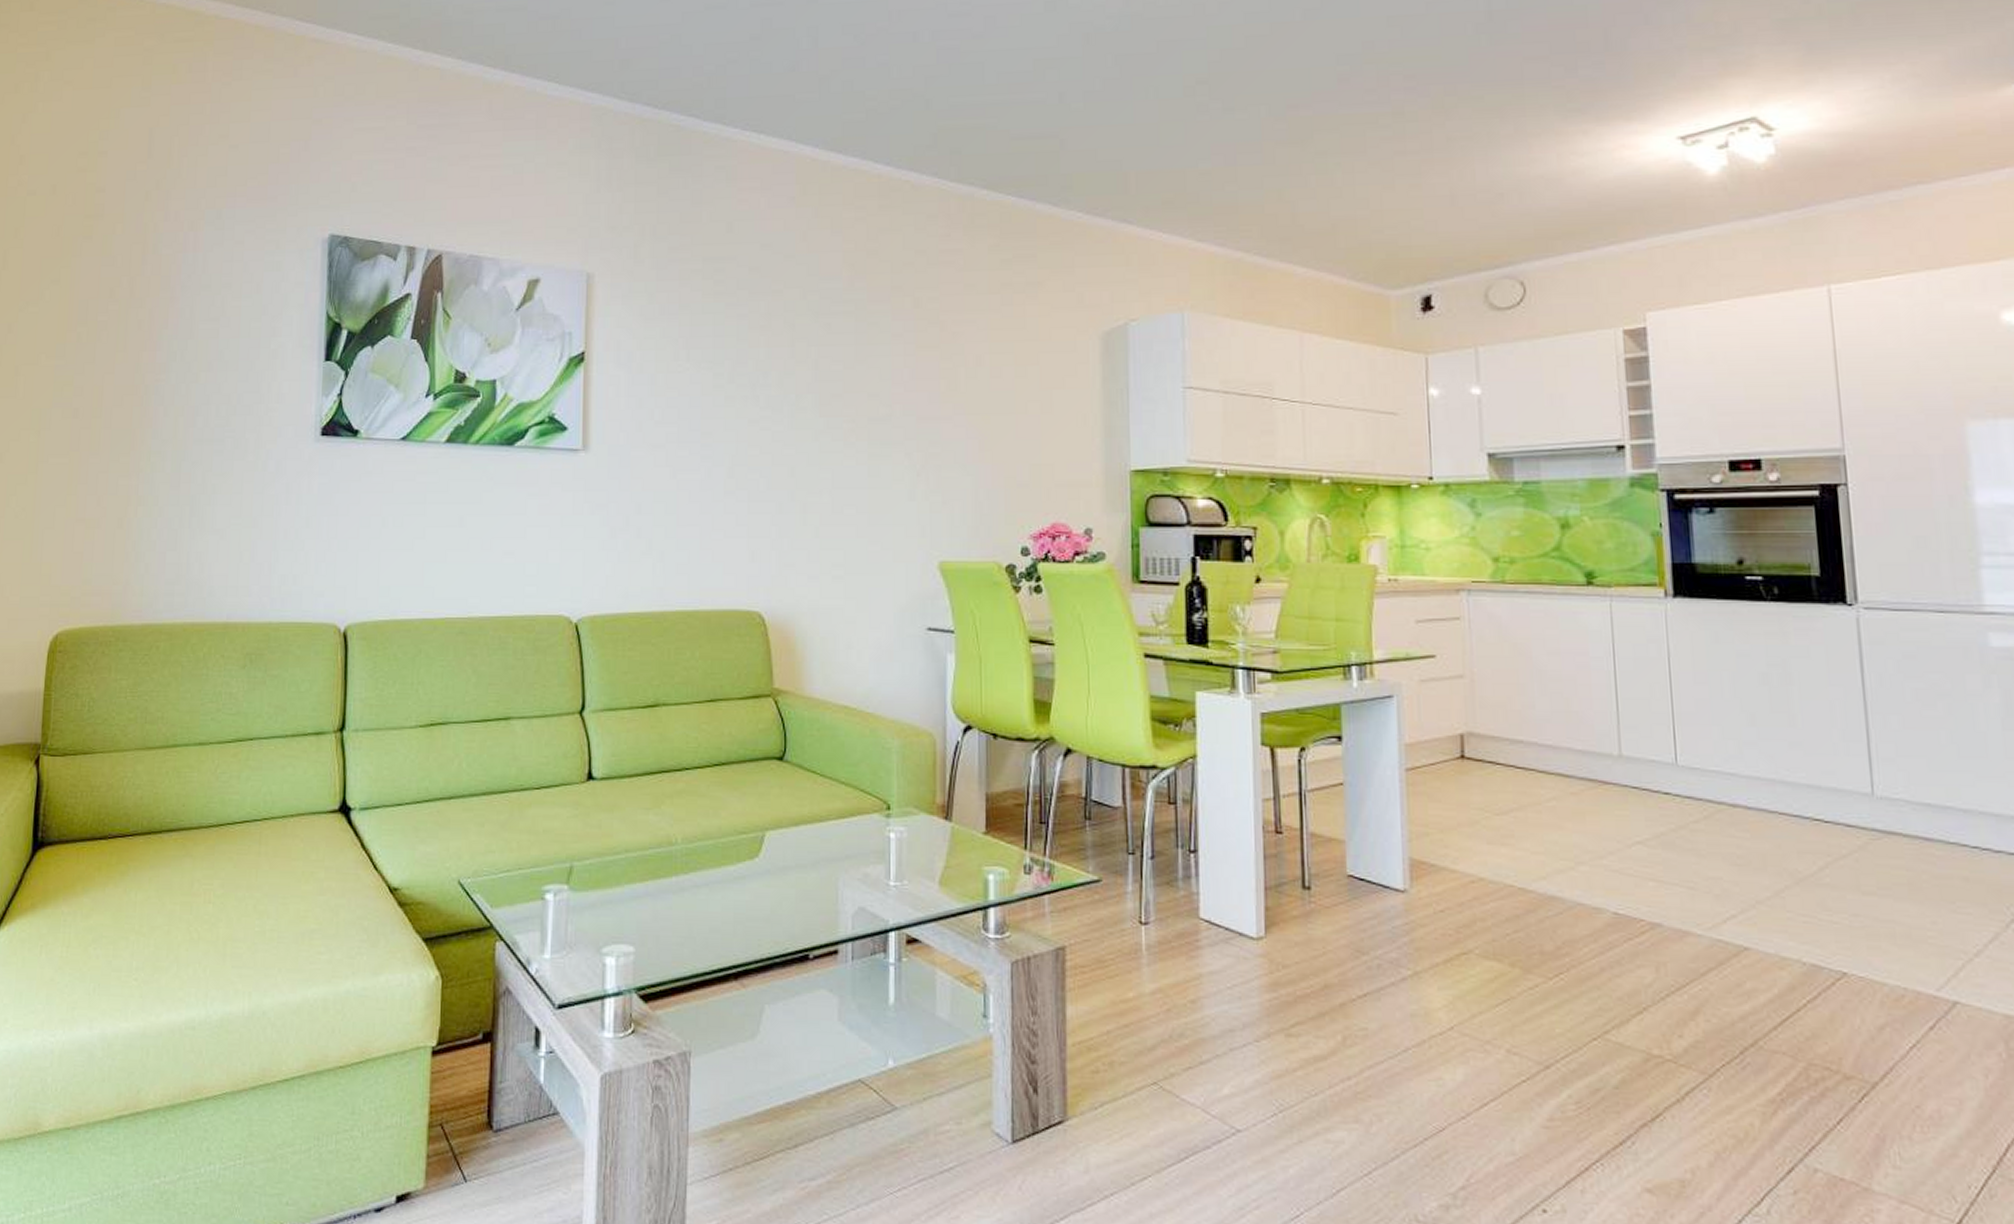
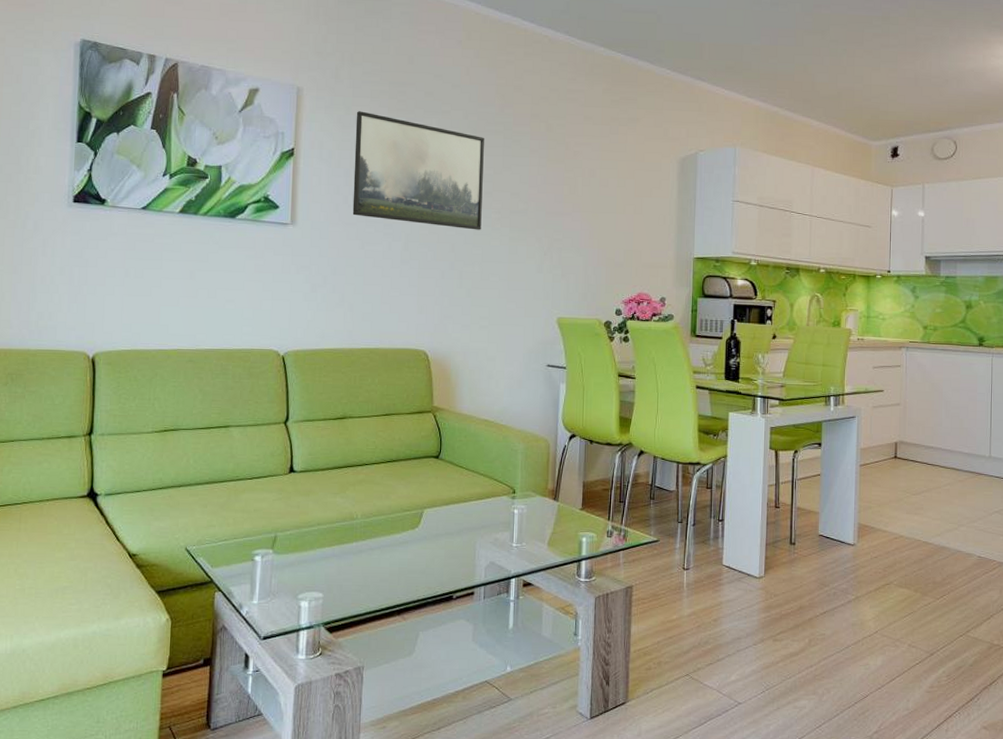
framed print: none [660,298,830,446] -> present [352,111,484,230]

